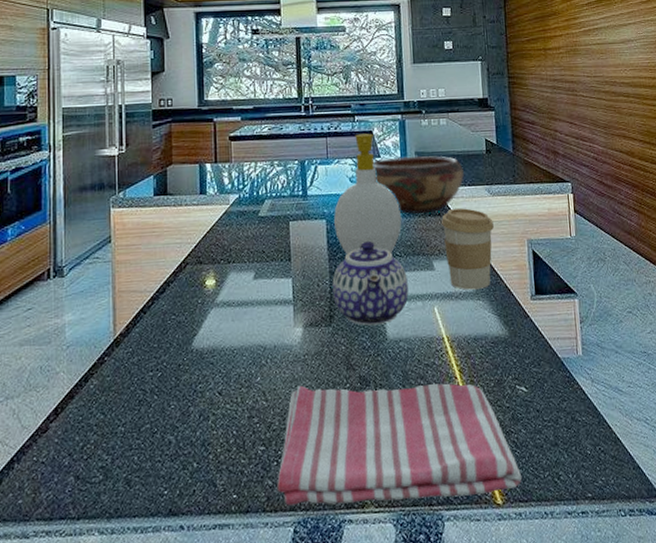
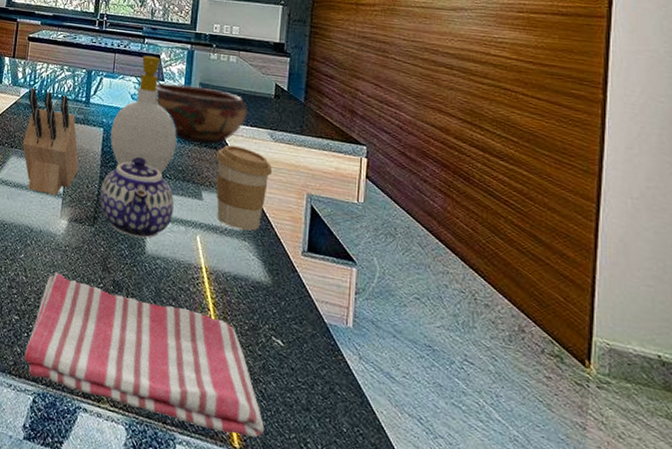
knife block: none [239,191,306,305] -> present [22,87,79,196]

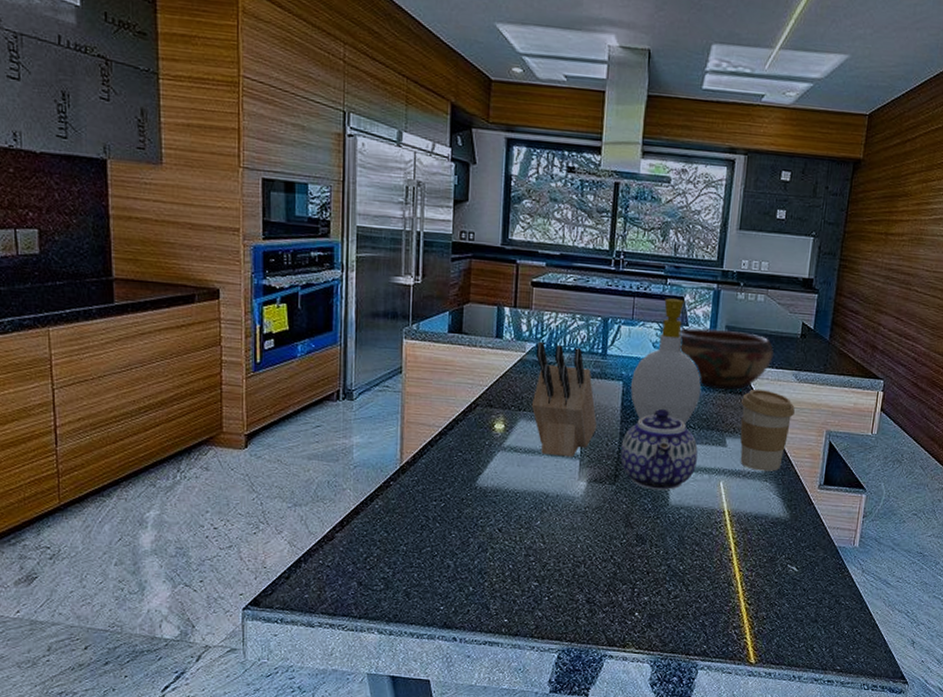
dish towel: present [24,272,264,438] -> none [546,534,777,652]

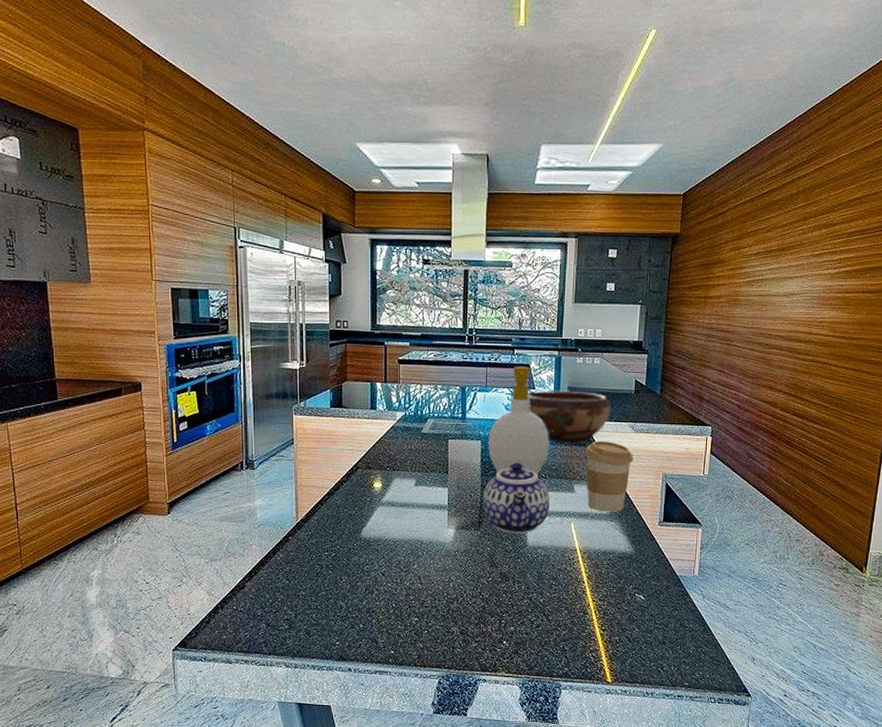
knife block: present [531,341,597,457] -> none [404,410,460,508]

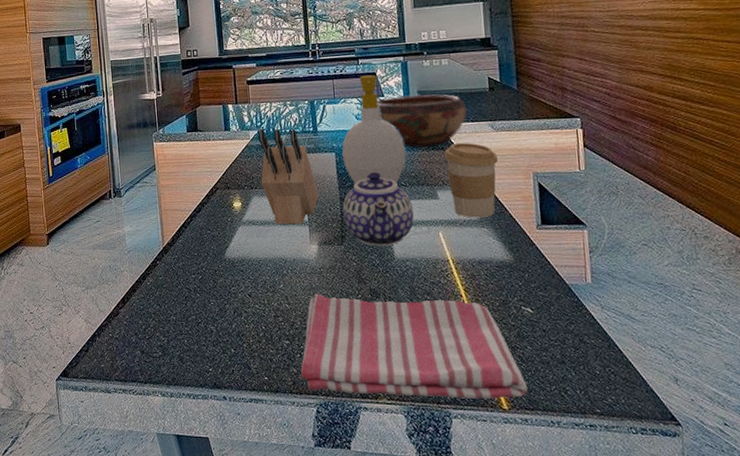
knife block: none [404,410,460,508] -> present [258,128,319,225]
dish towel: none [427,575,630,673] -> present [301,293,528,399]

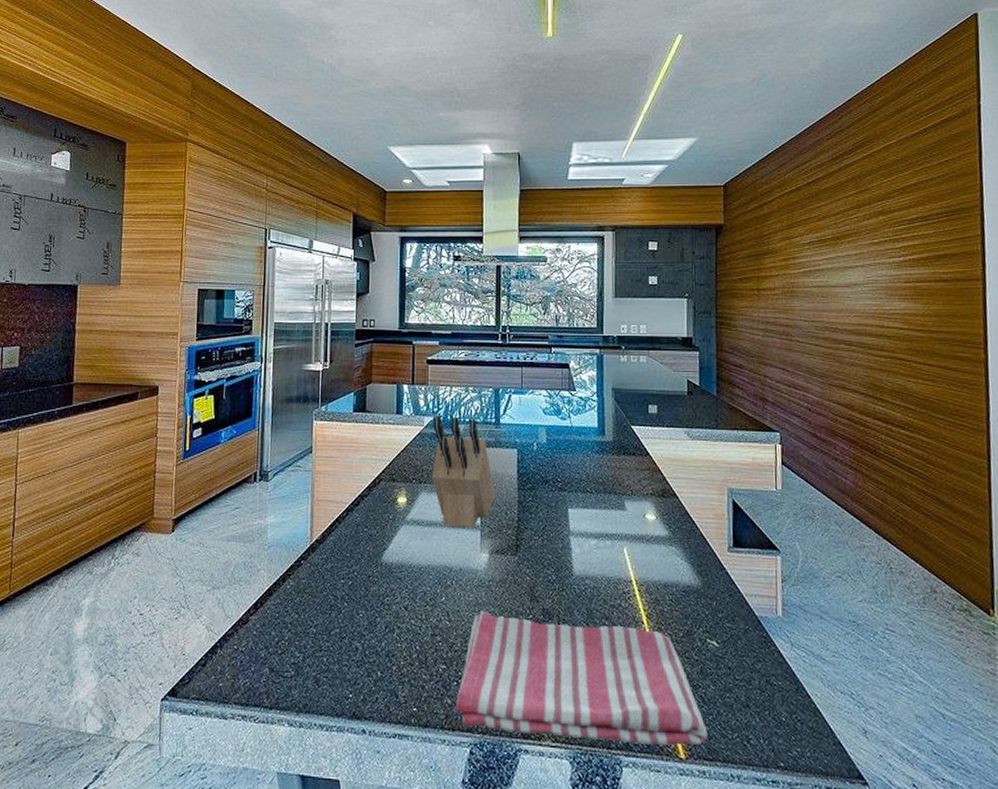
soap bottle: present [342,75,406,184] -> none [526,366,595,489]
teapot: present [342,171,414,246] -> none [520,474,597,560]
decorative bowl: present [376,94,467,148] -> none [567,392,662,451]
coffee cup: present [445,143,498,218] -> none [636,450,691,535]

